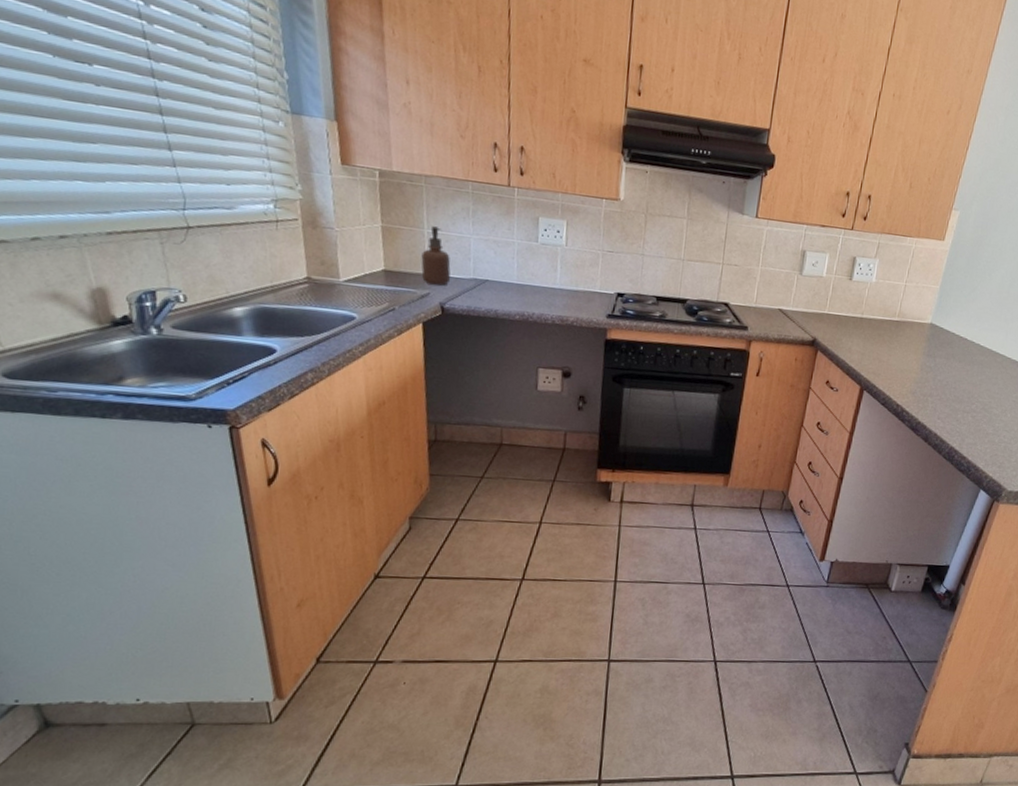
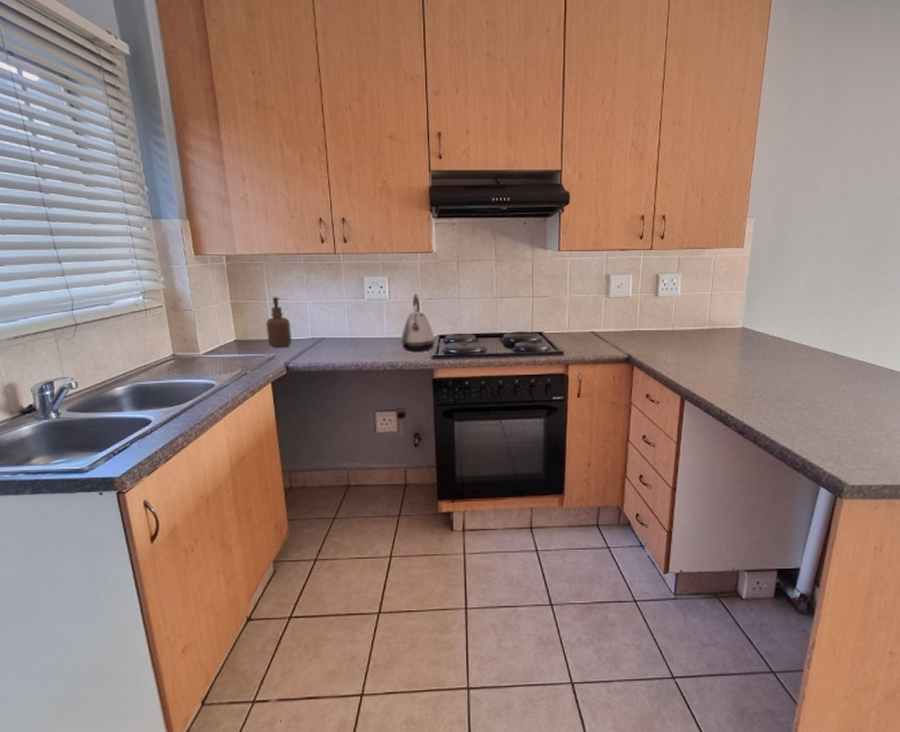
kettle: none [573,243,613,309] -> present [400,293,436,352]

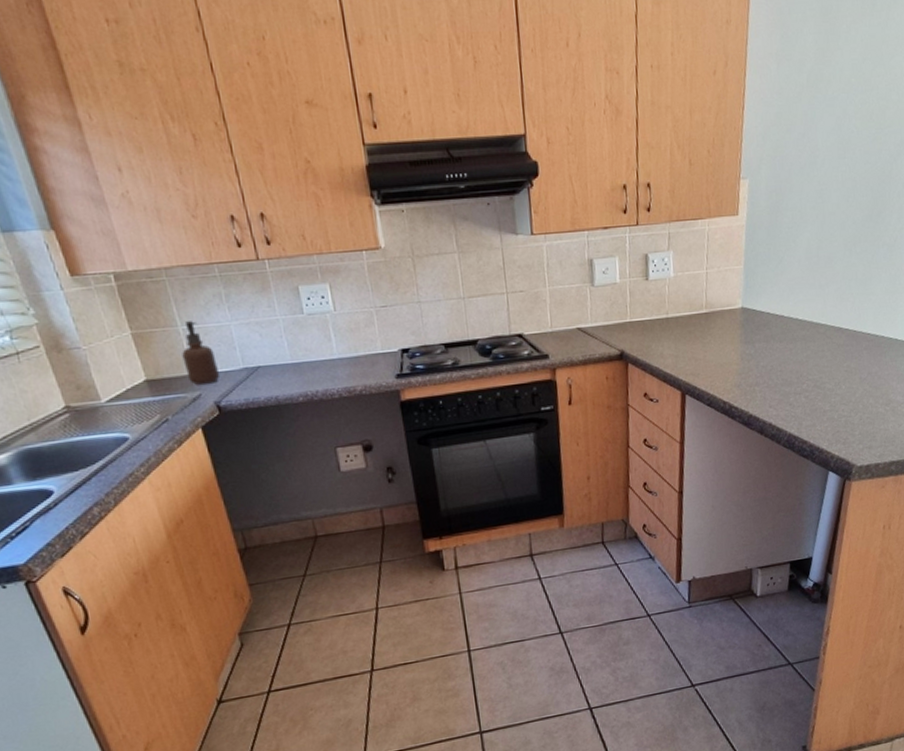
kettle: present [400,293,436,352] -> none [354,301,398,373]

